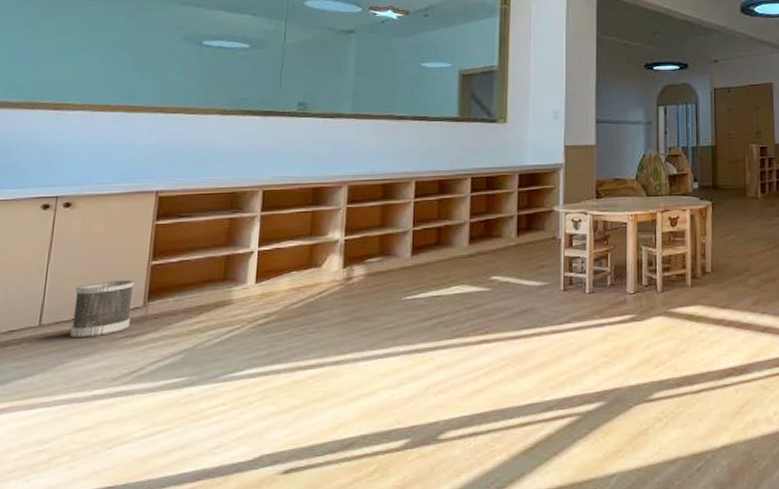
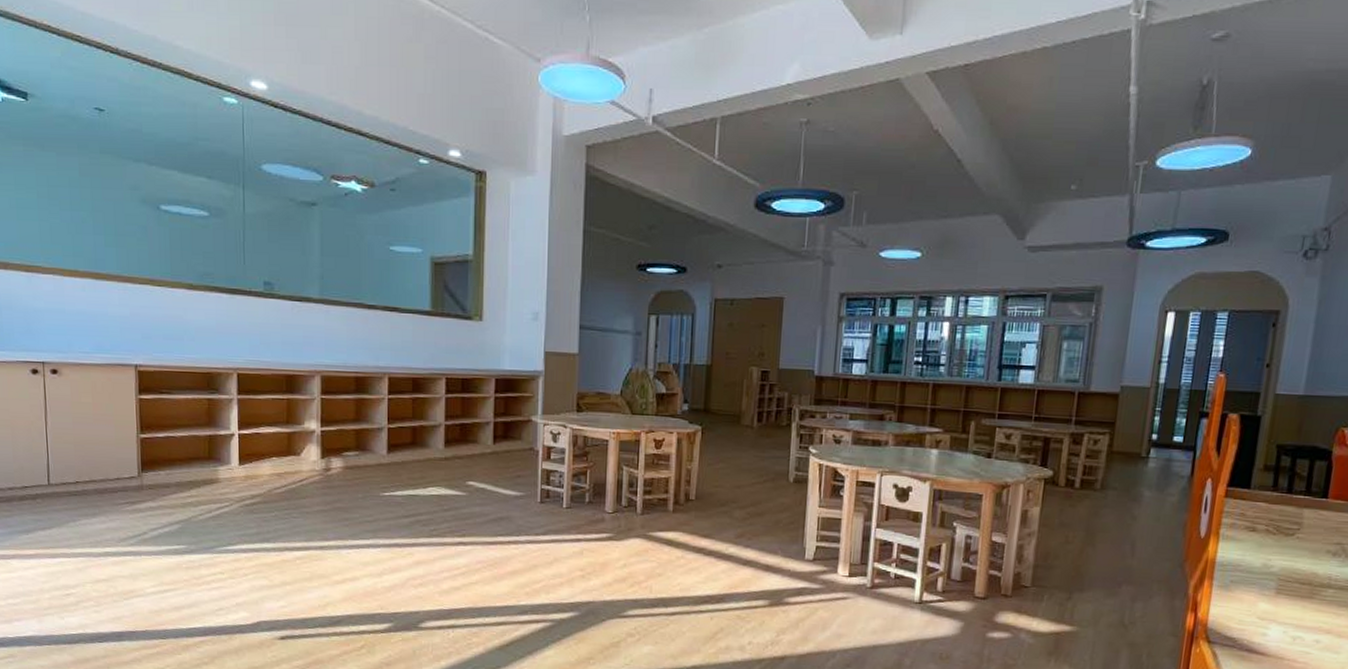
wastebasket: present [70,280,135,339] -> none [75,449,128,501]

